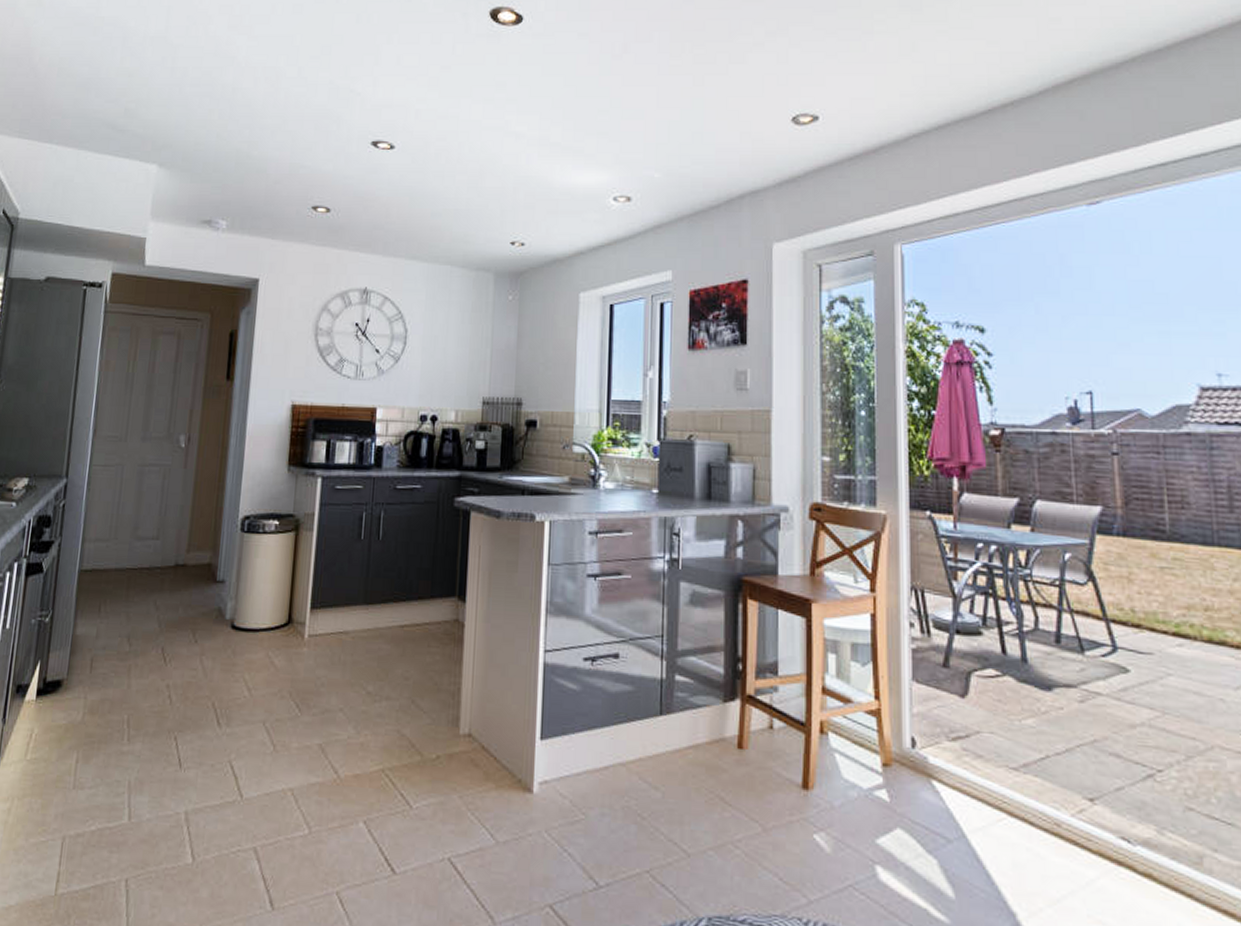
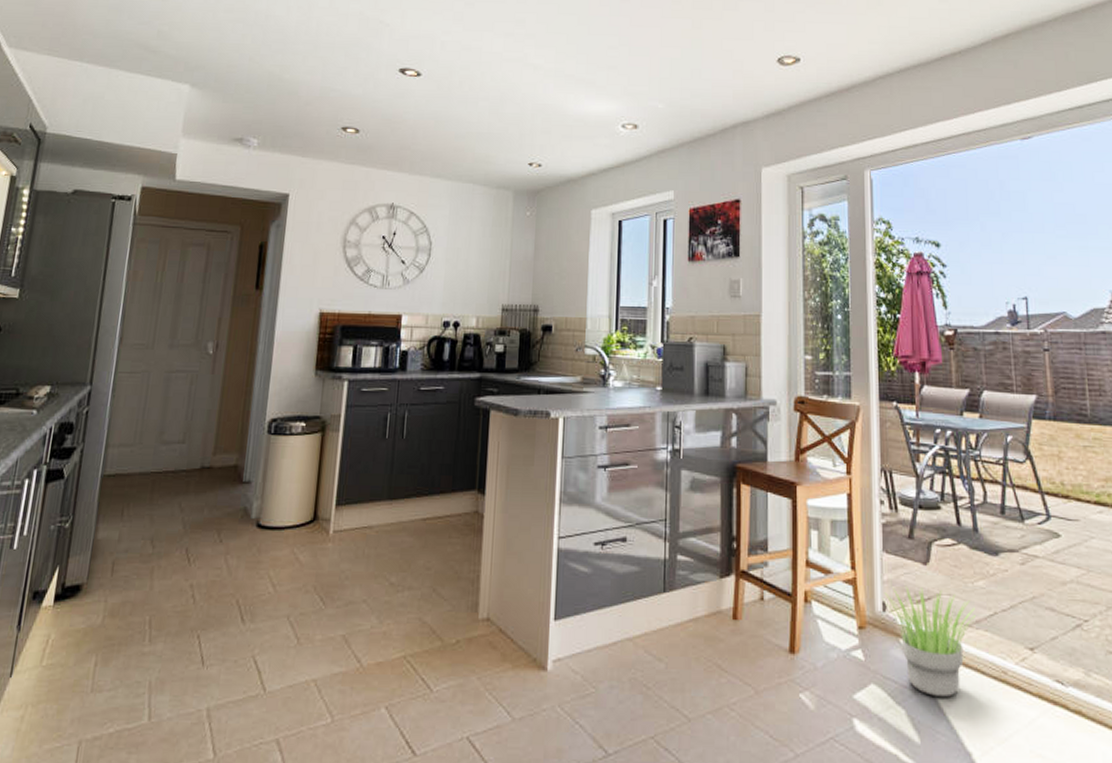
potted plant: none [911,720,1023,848] -> present [882,586,975,696]

